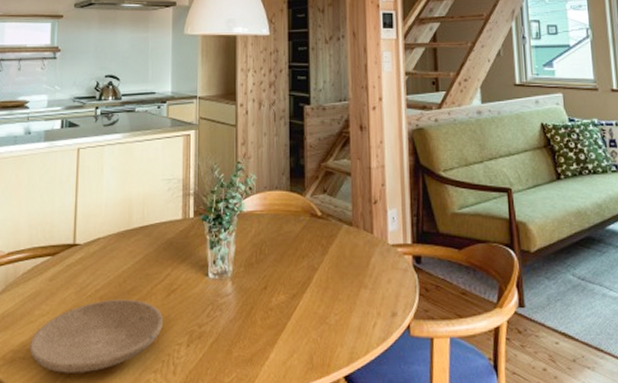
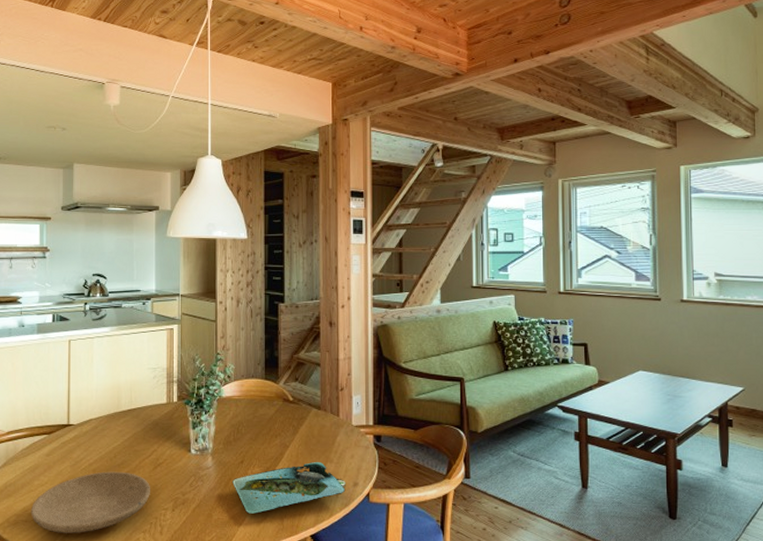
platter: none [253,286,383,350] -> present [231,461,346,514]

